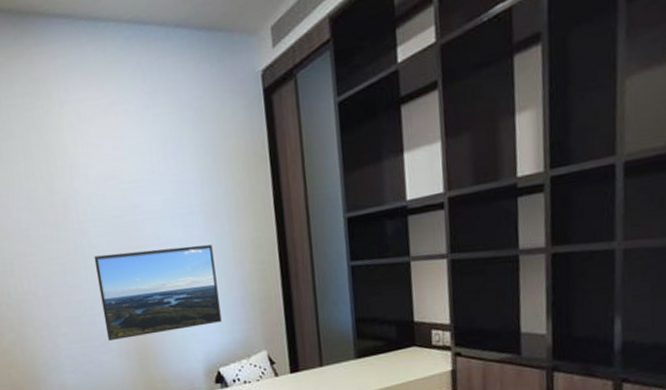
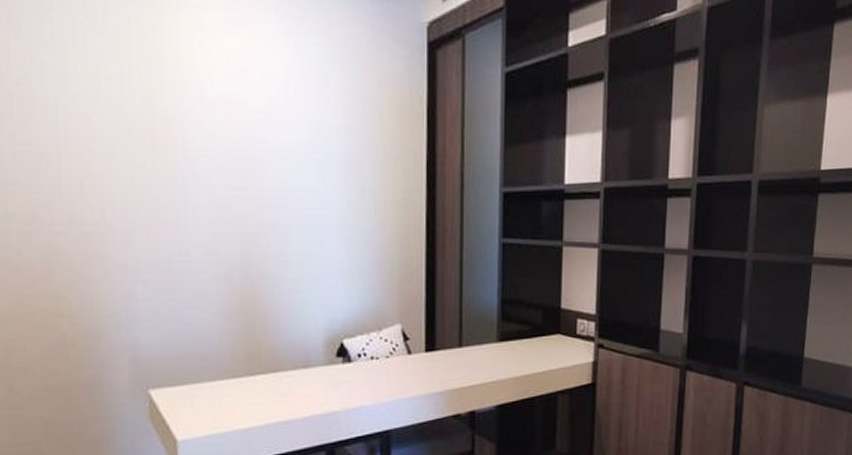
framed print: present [93,244,222,340] -> none [198,191,352,295]

